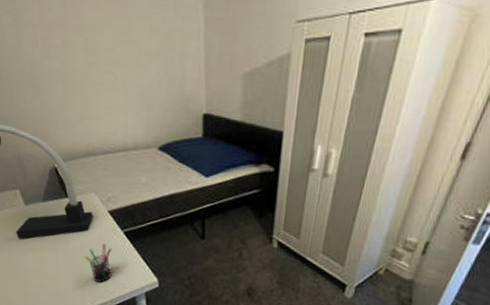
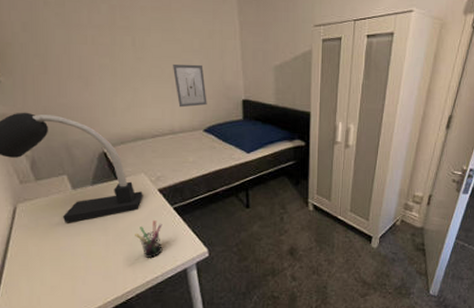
wall art: none [127,69,164,121] -> present [173,63,207,108]

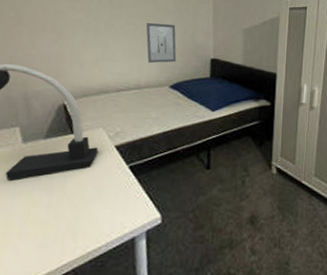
pen holder: present [135,220,163,258] -> none [82,180,115,224]

